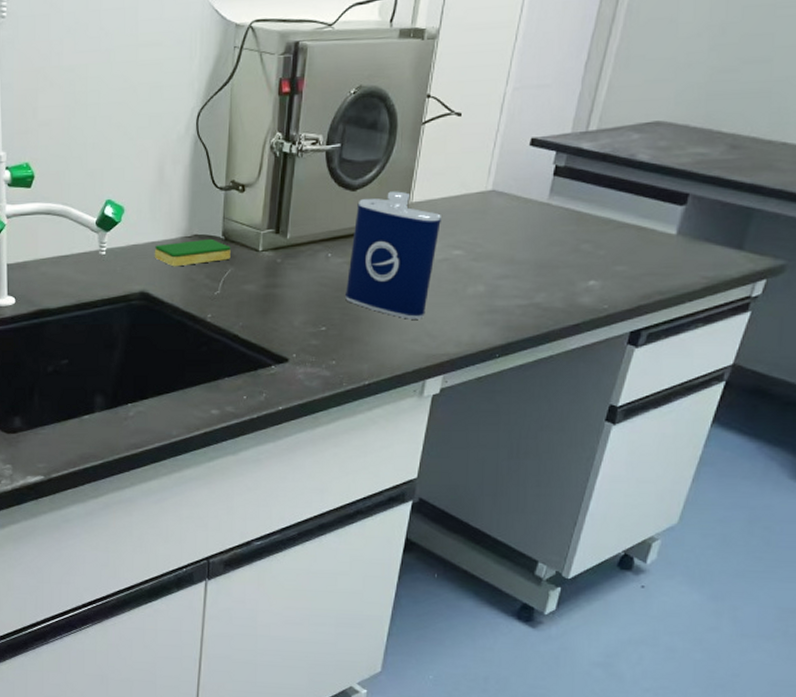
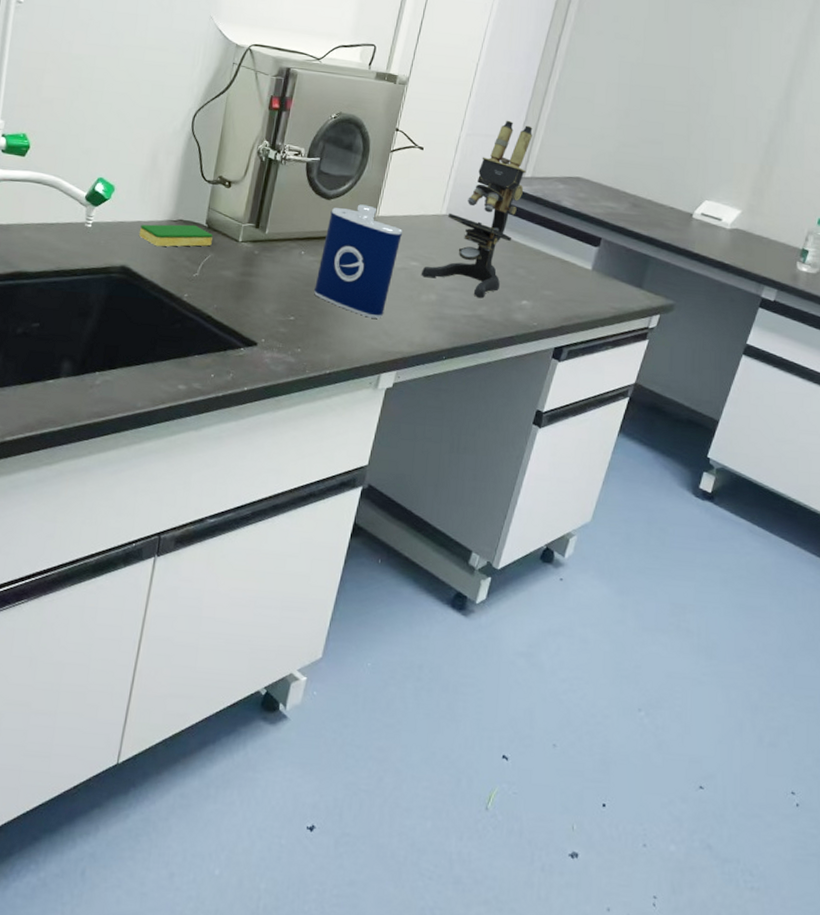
microscope: none [465,62,597,284] -> present [421,120,533,299]

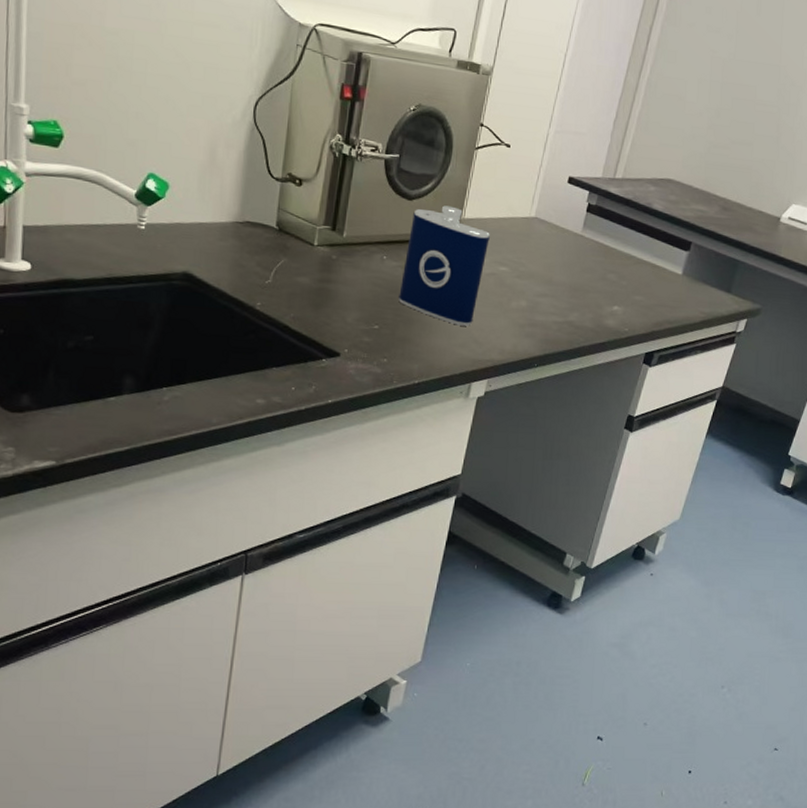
dish sponge: present [138,224,213,247] -> none [200,226,285,251]
microscope: present [421,120,533,299] -> none [510,117,623,305]

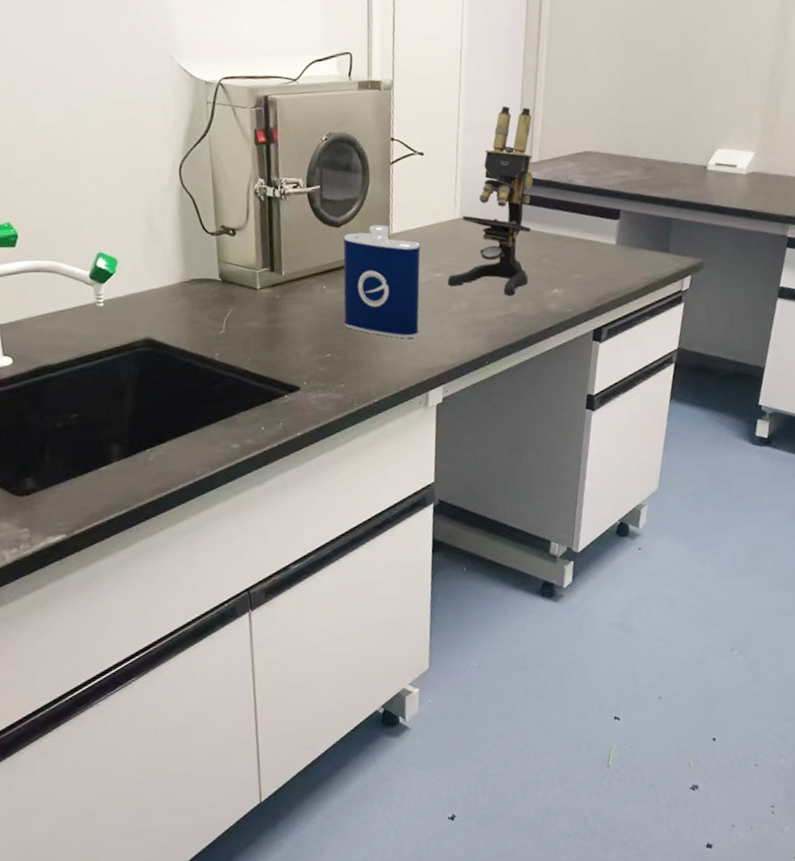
microscope: none [510,117,623,305] -> present [447,105,533,297]

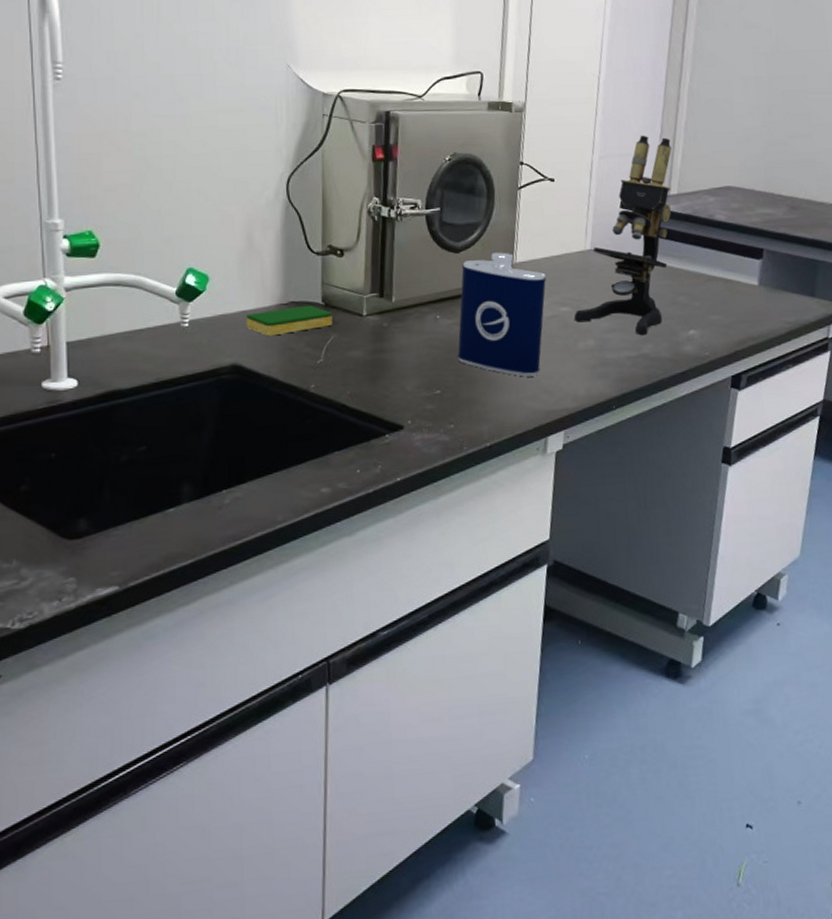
dish sponge: none [153,281,231,312] -> present [245,305,333,337]

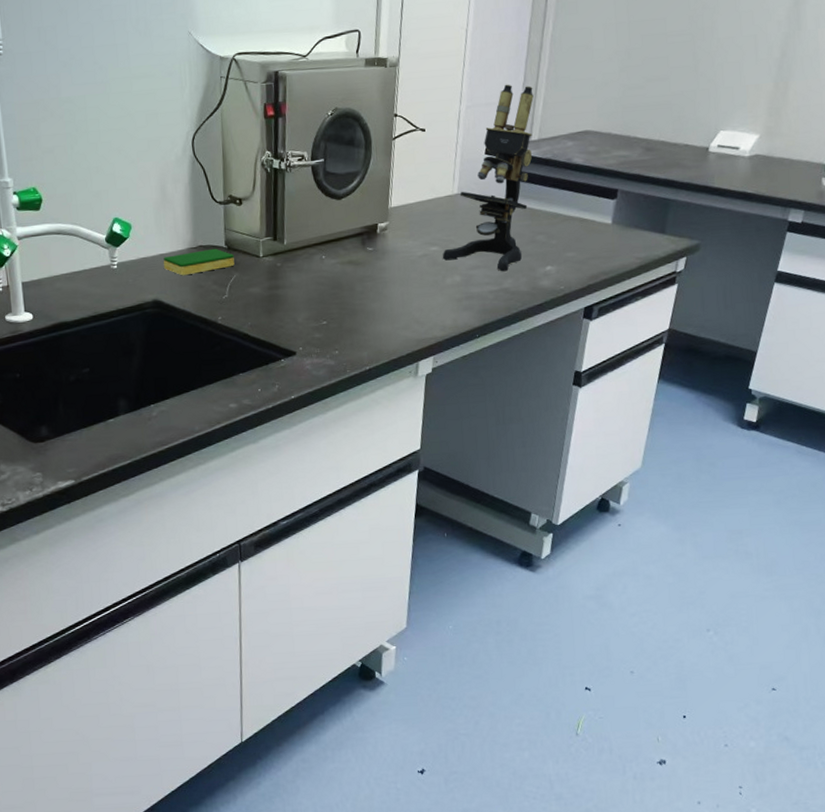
flask: present [458,252,546,377] -> none [341,198,418,310]

